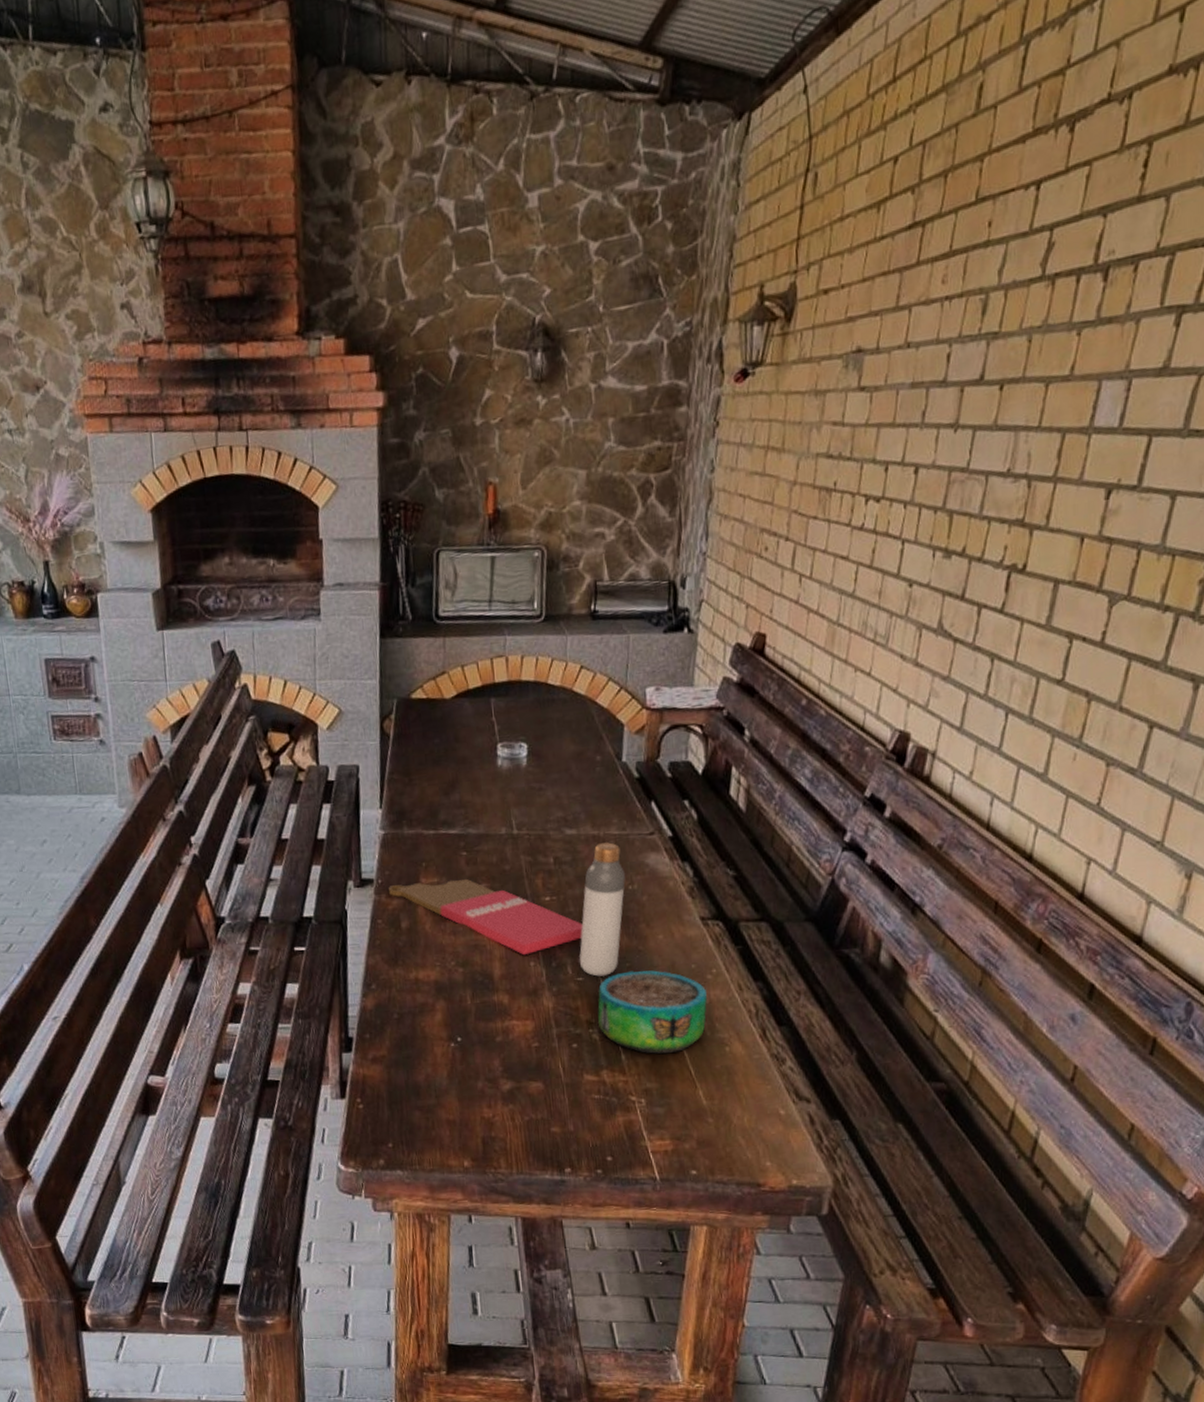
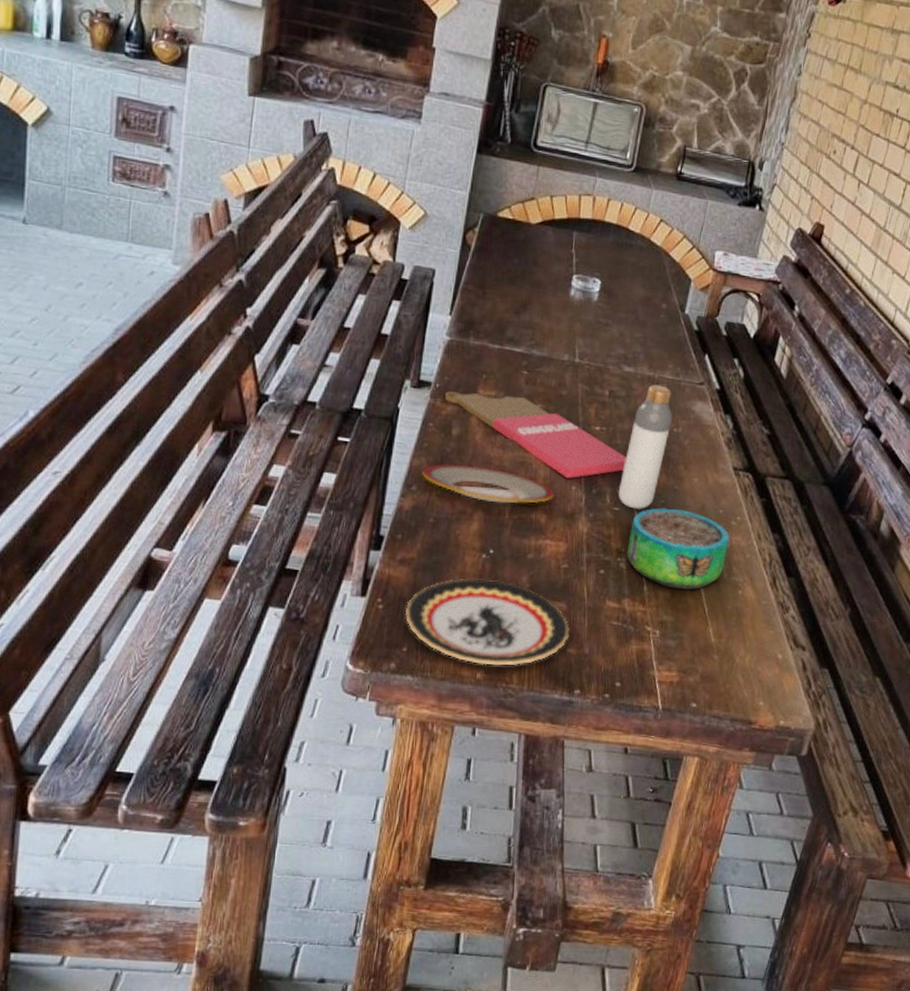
plate: none [379,955,514,991] -> present [422,463,555,504]
plate: none [385,1067,551,1153] -> present [405,578,569,666]

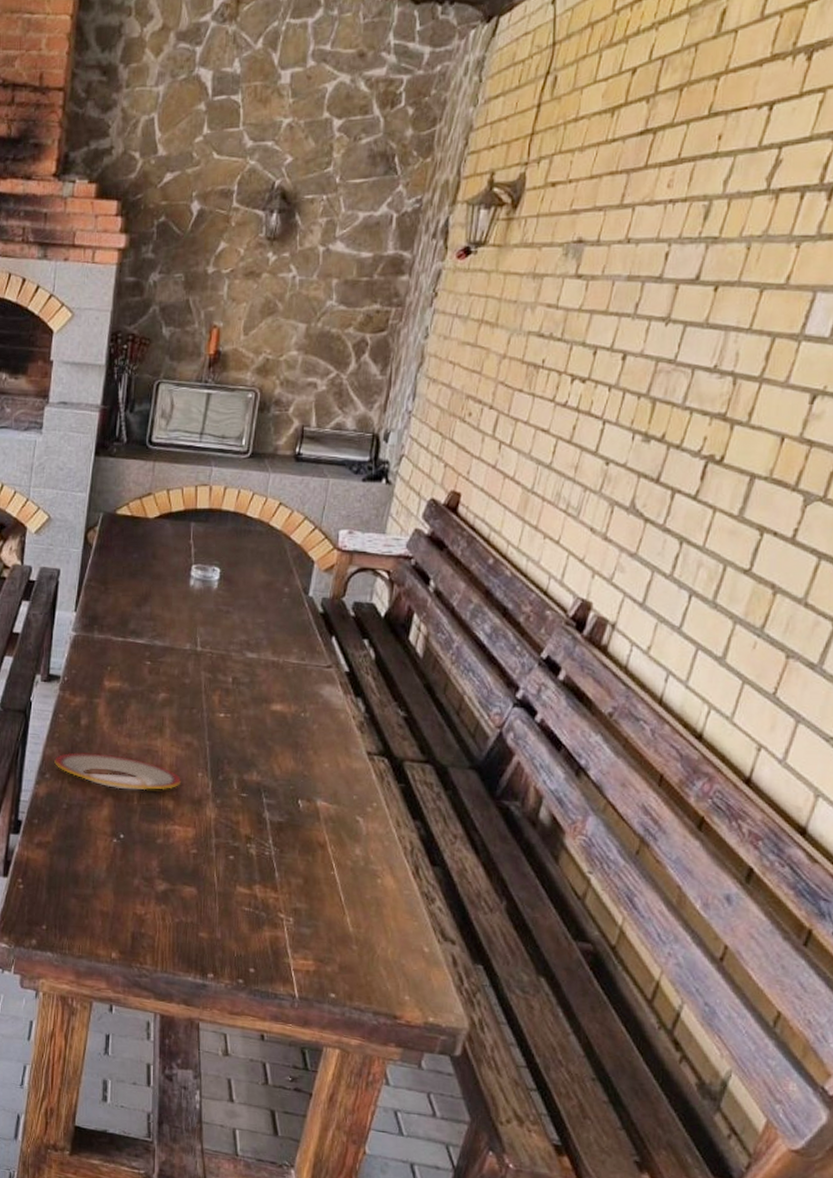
plate: present [405,578,569,666] -> none [44,862,201,947]
cutting board: present [444,391,627,479] -> none [72,684,253,766]
bottle: present [618,384,672,509] -> none [245,670,299,795]
decorative bowl: present [627,508,730,590] -> none [257,794,366,877]

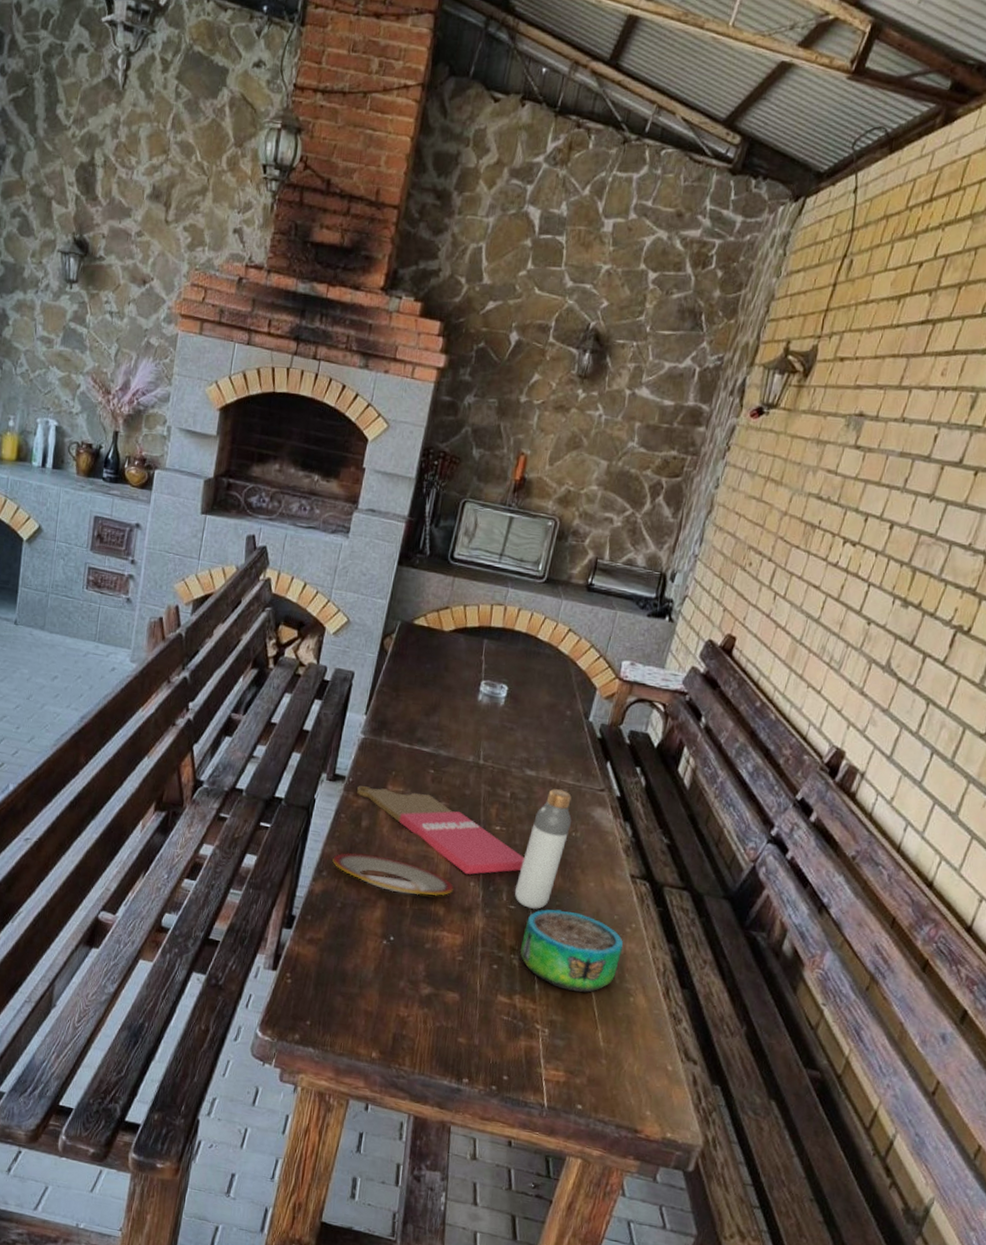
cutting board: none [72,684,253,766] -> present [356,786,524,875]
bottle: none [245,670,299,795] -> present [514,789,572,909]
decorative bowl: none [257,794,366,877] -> present [520,909,624,993]

